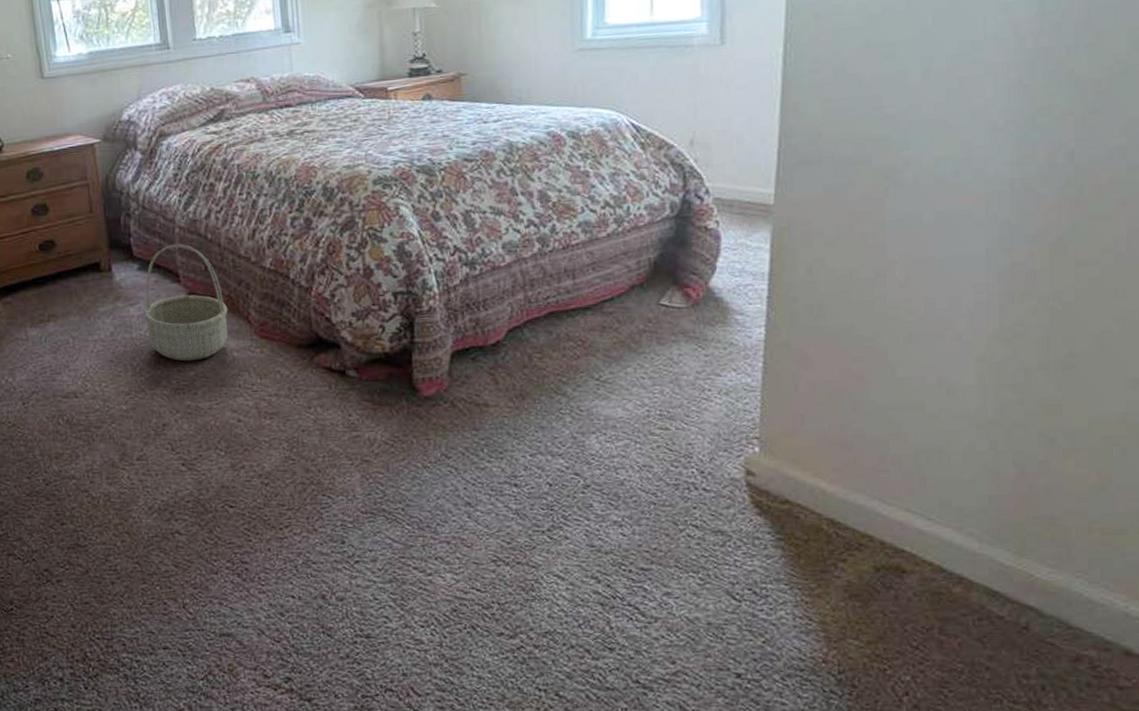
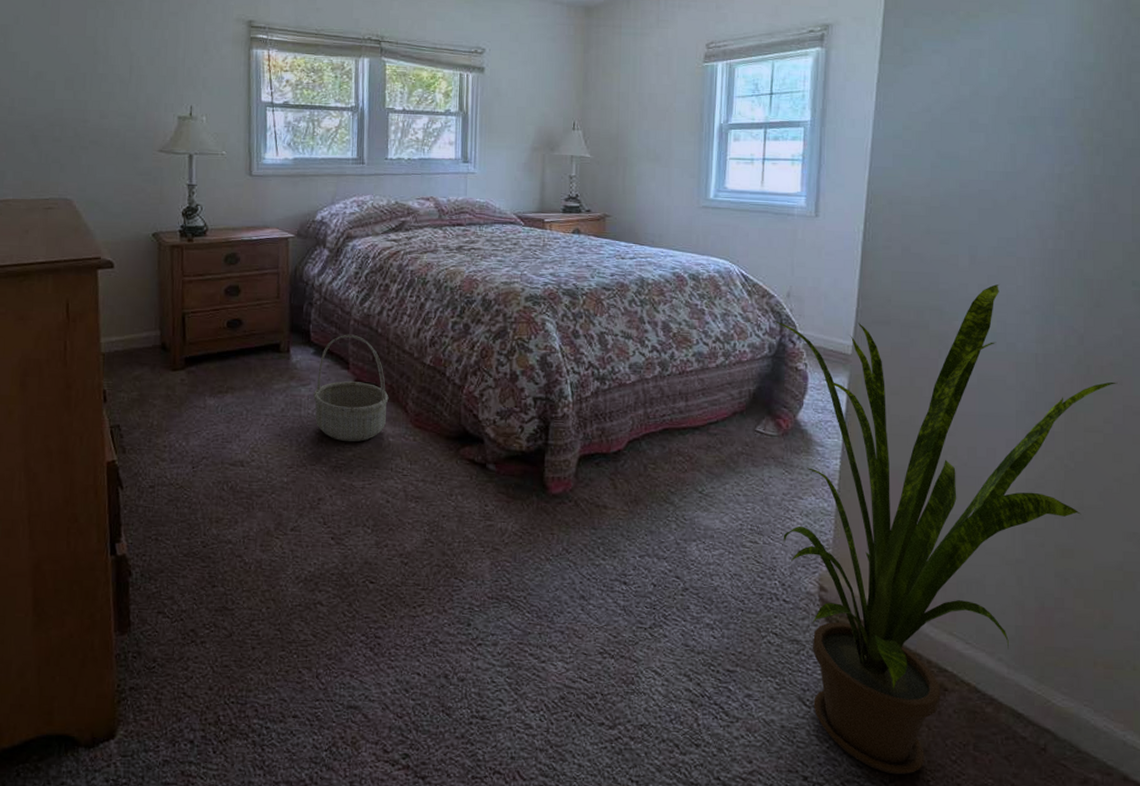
house plant: none [675,100,1120,666] -> present [774,284,1118,775]

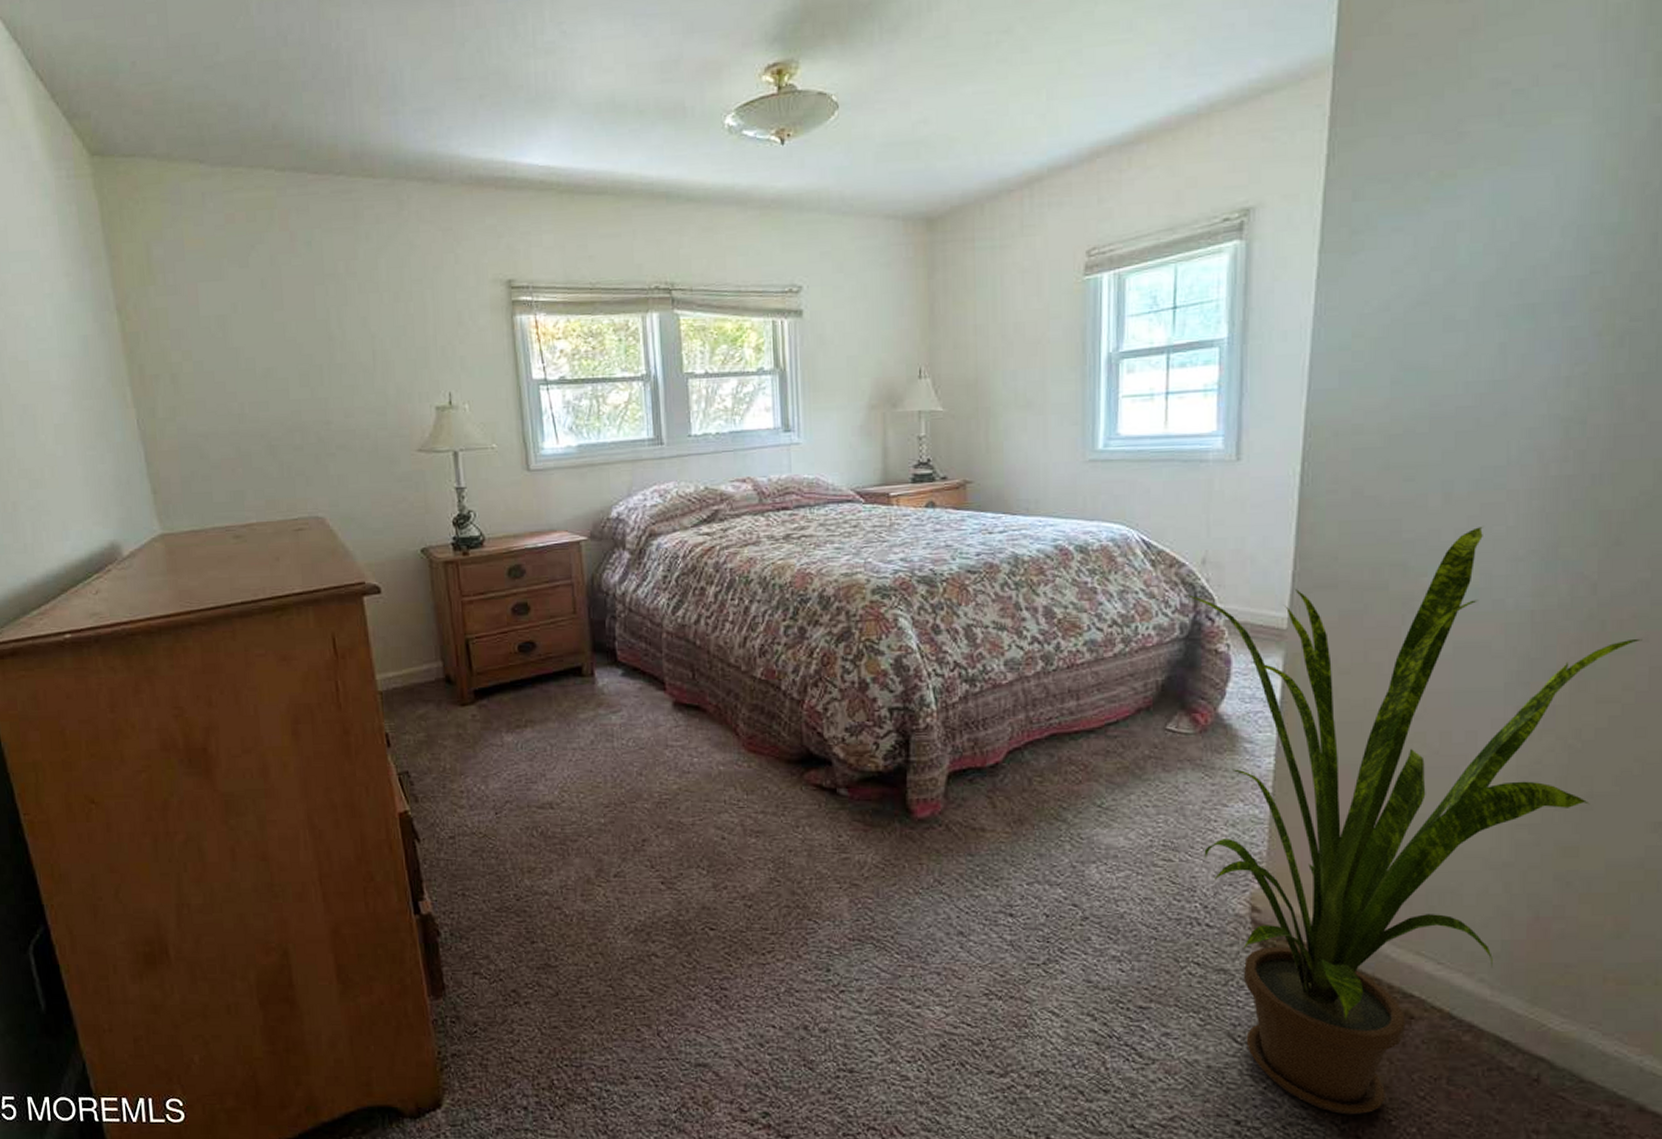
basket: present [312,334,389,442] -> none [625,649,715,774]

